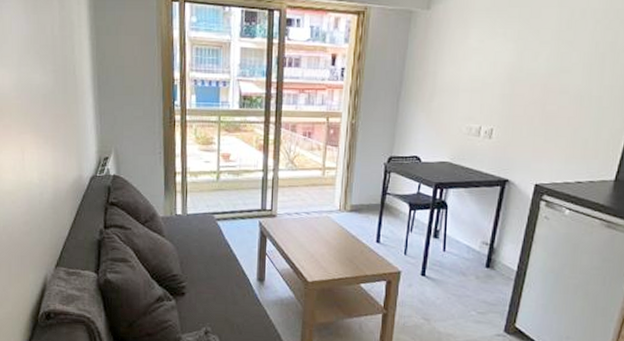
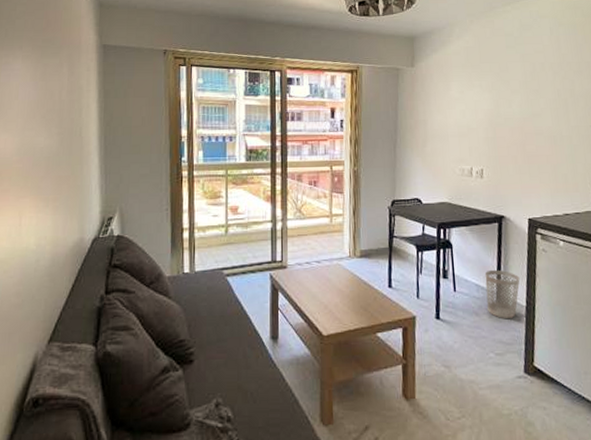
wastebasket: none [476,233,515,281] -> present [484,269,520,318]

